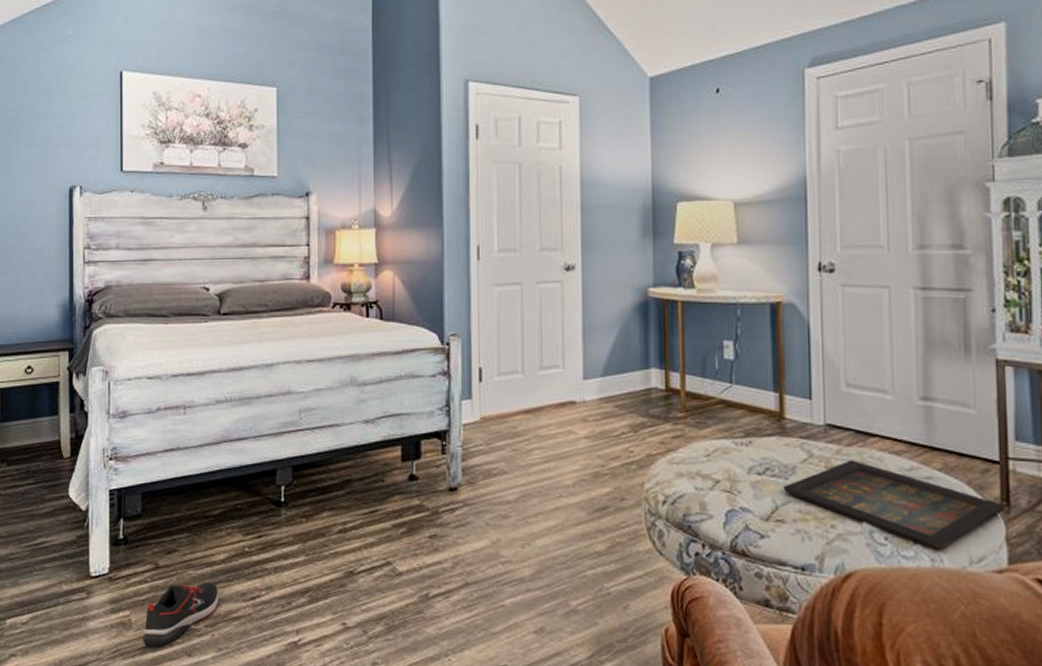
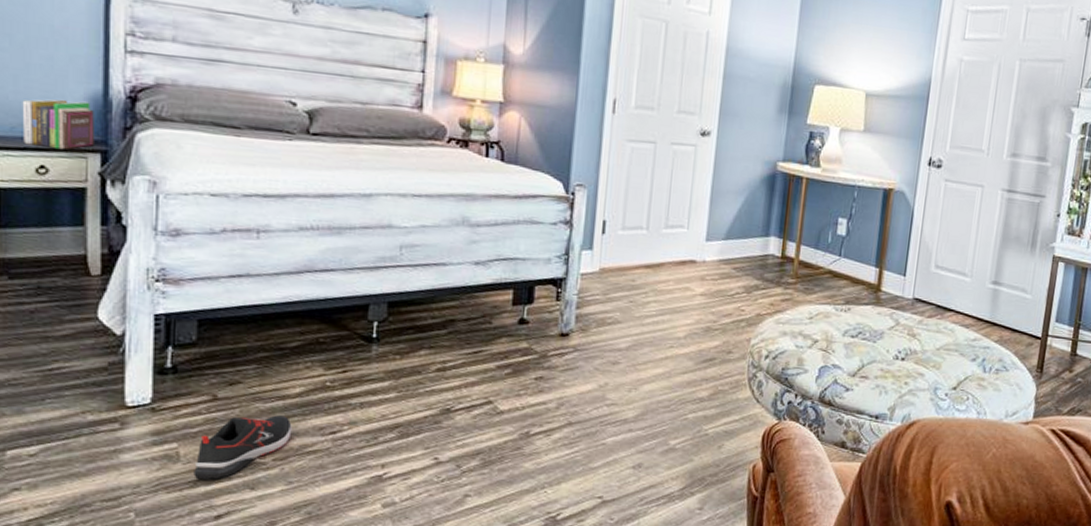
books: none [15,308,65,351] -> present [22,99,96,151]
icon panel: present [783,460,1007,551] -> none [870,329,1040,406]

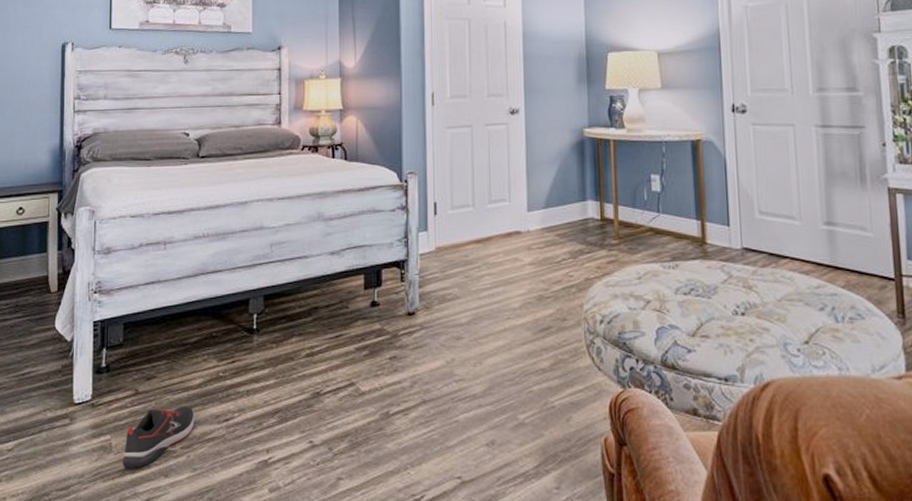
books: present [22,99,96,151] -> none [9,154,55,194]

